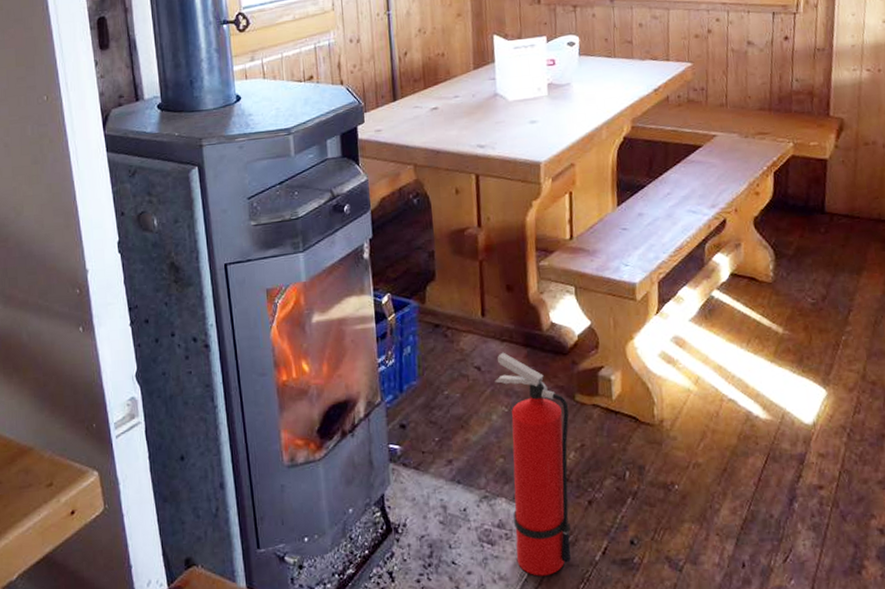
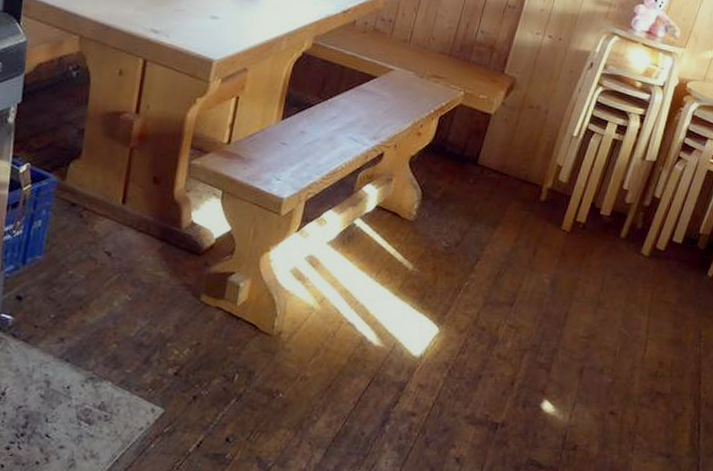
fire extinguisher: present [495,352,572,576] -> none [111,242,193,460]

